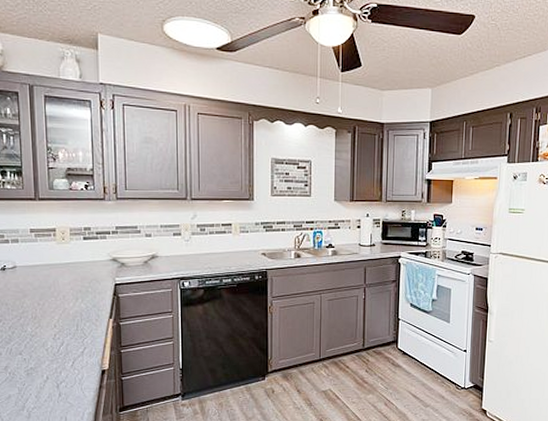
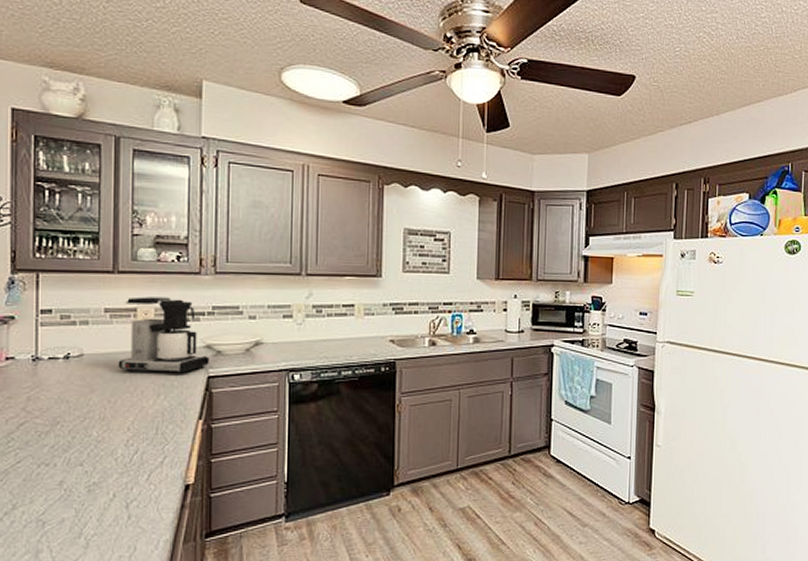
coffee maker: none [43,219,115,282] -> present [118,297,209,374]

